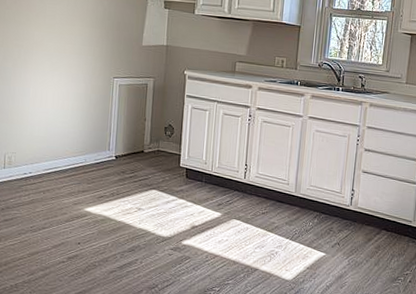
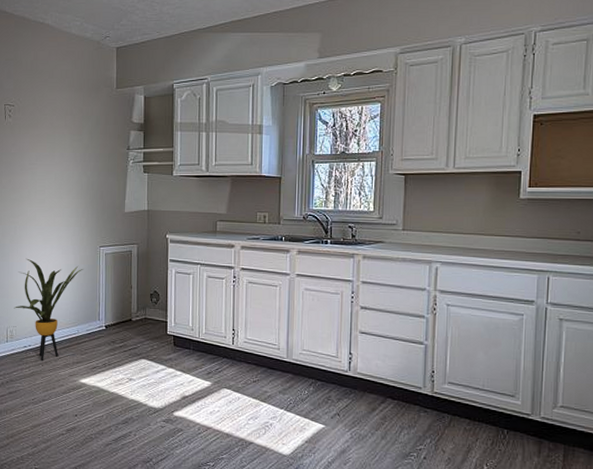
house plant: none [14,83,94,188] -> present [14,258,83,361]

